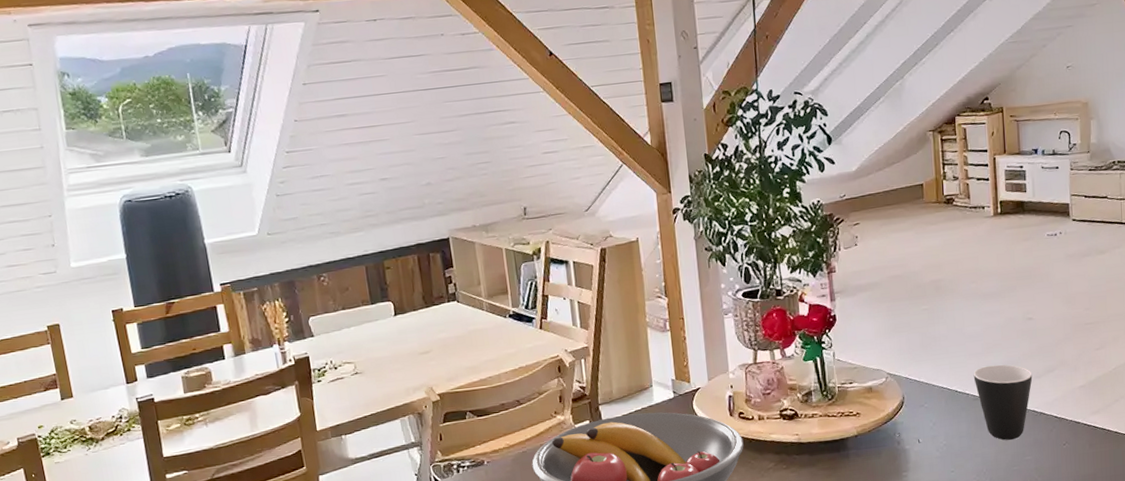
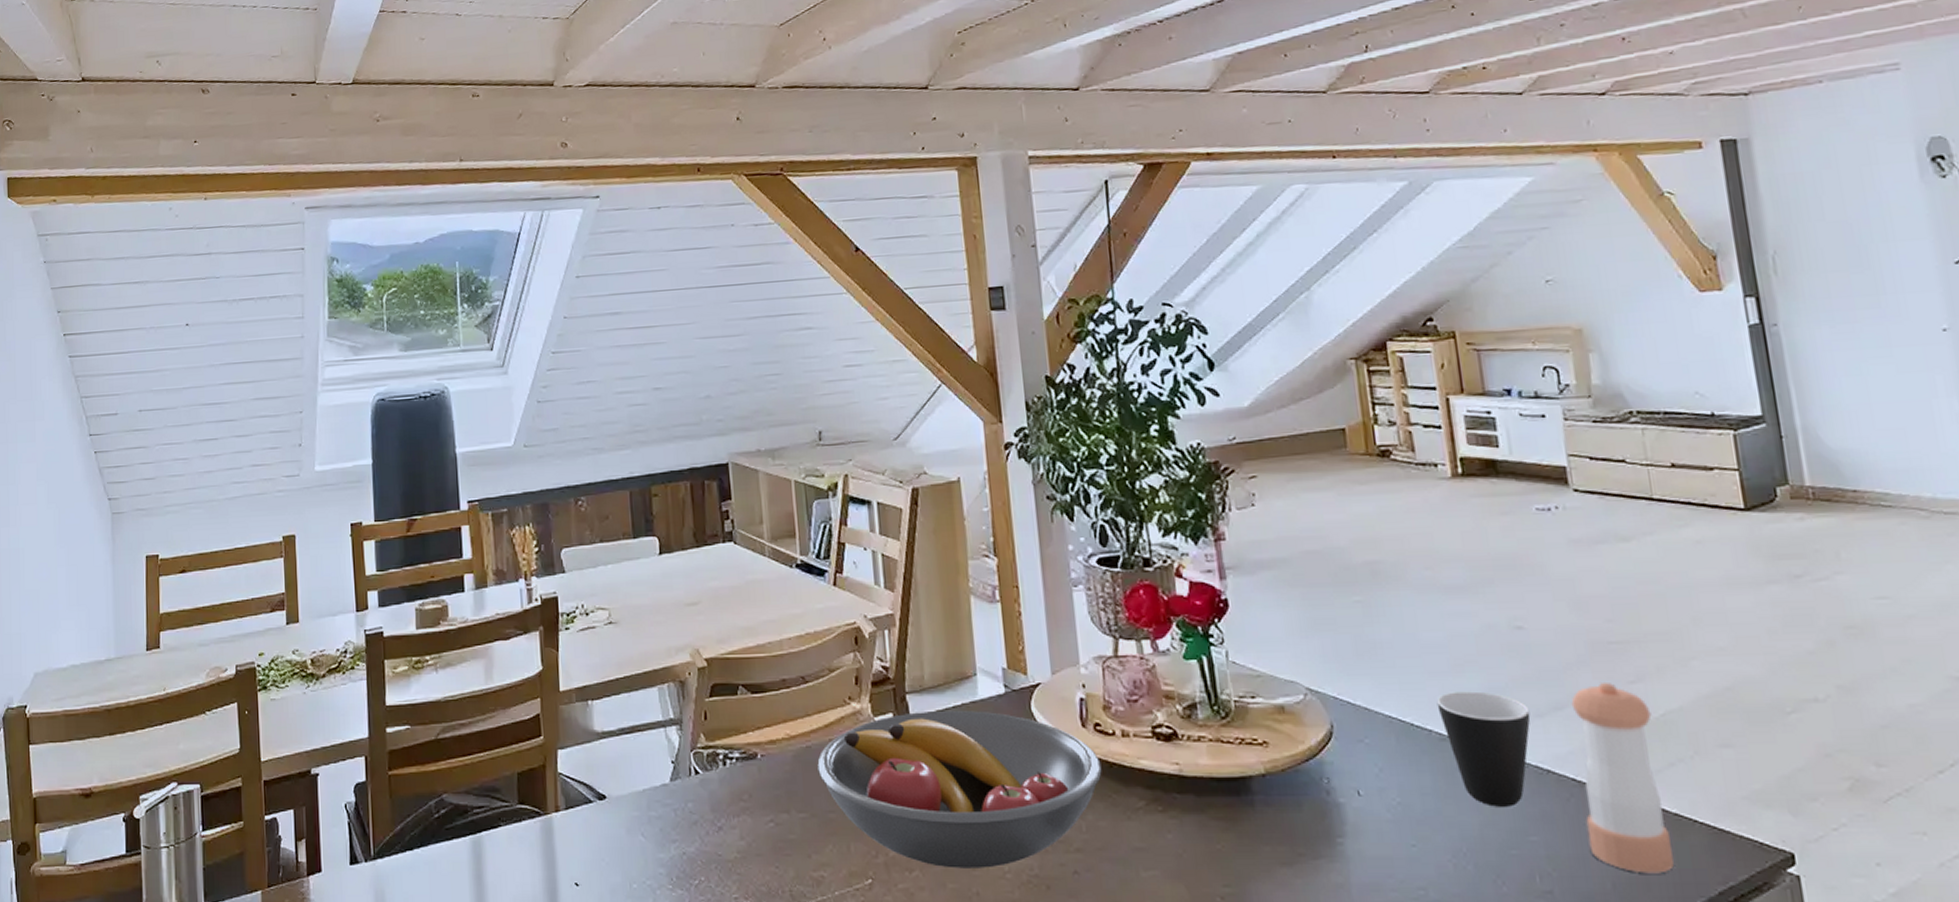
pepper shaker: none [1059,351,1112,472] -> present [1571,683,1674,874]

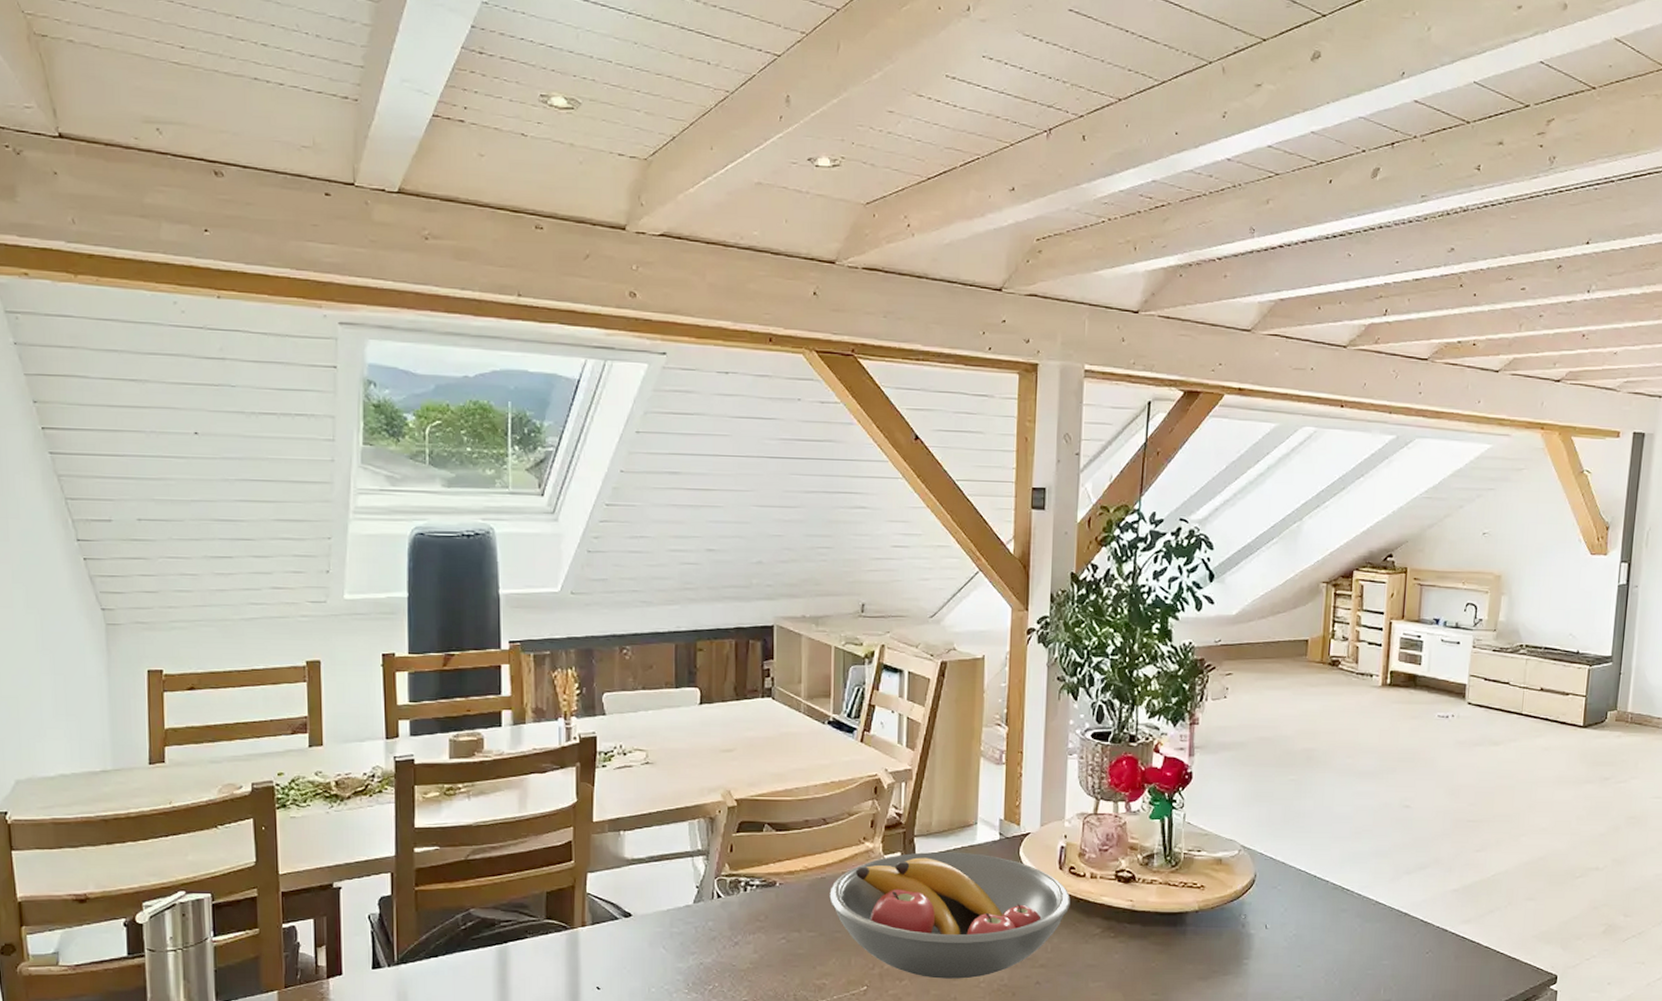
mug: present [1436,691,1531,807] -> none [1336,853,1402,939]
pepper shaker: present [1571,683,1674,874] -> none [1422,851,1486,988]

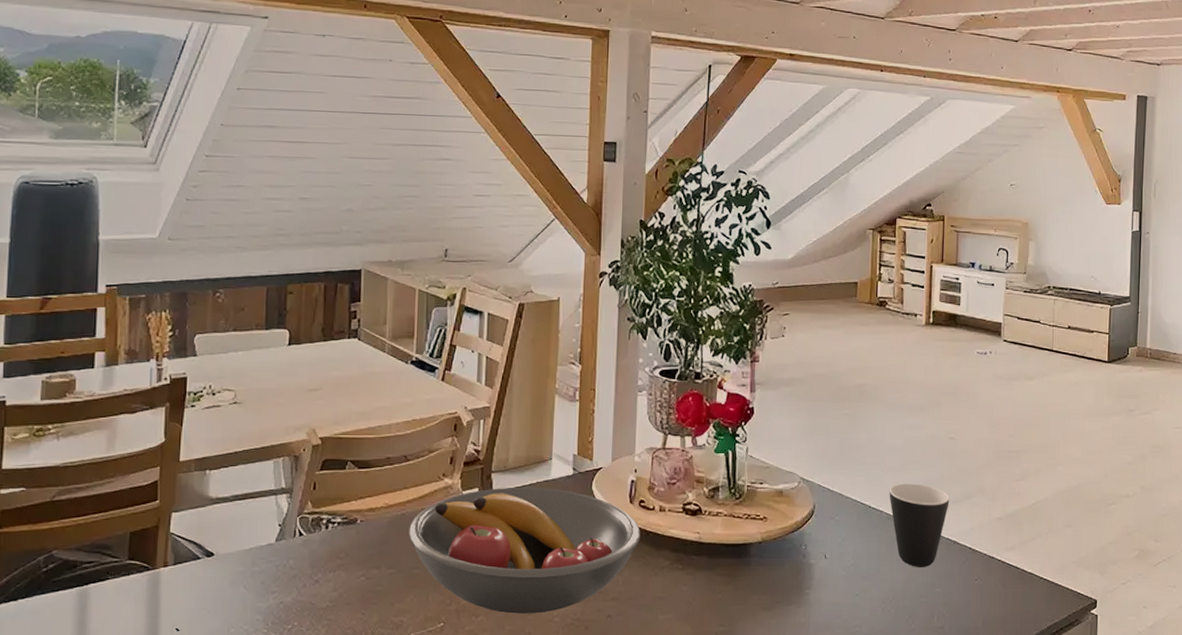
mug: none [1336,853,1402,939] -> present [889,483,950,567]

